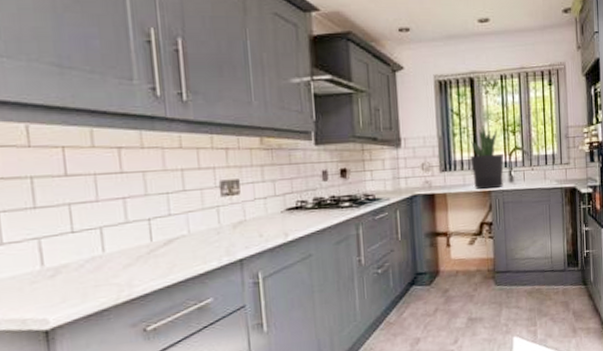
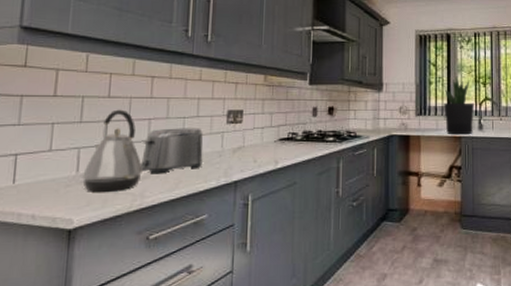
kettle: none [48,189,127,287] -> present [81,109,144,192]
toaster: none [120,203,198,260] -> present [141,128,203,174]

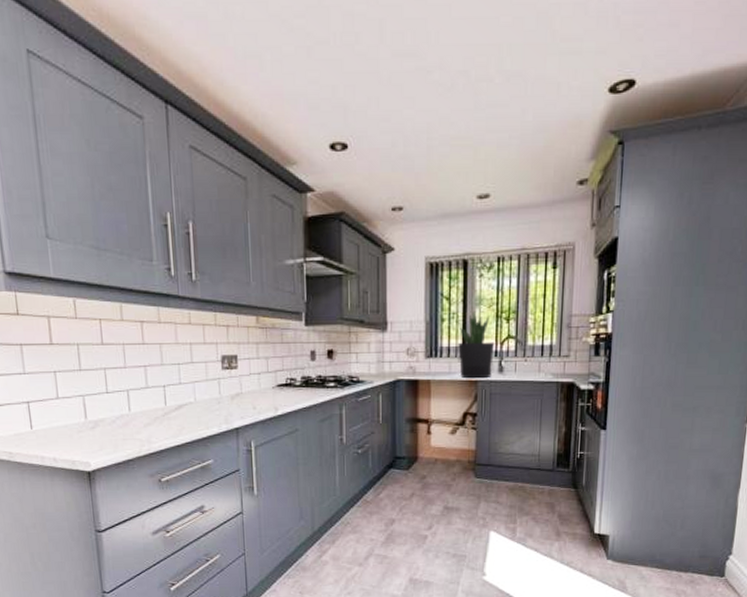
kettle: present [81,109,144,192] -> none [90,356,147,438]
toaster: present [141,128,203,174] -> none [142,374,202,421]

